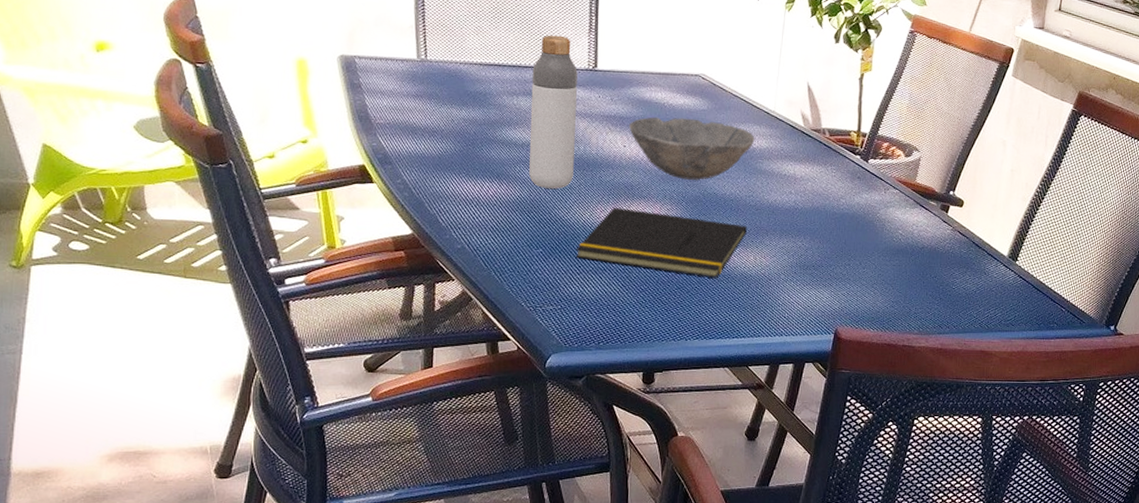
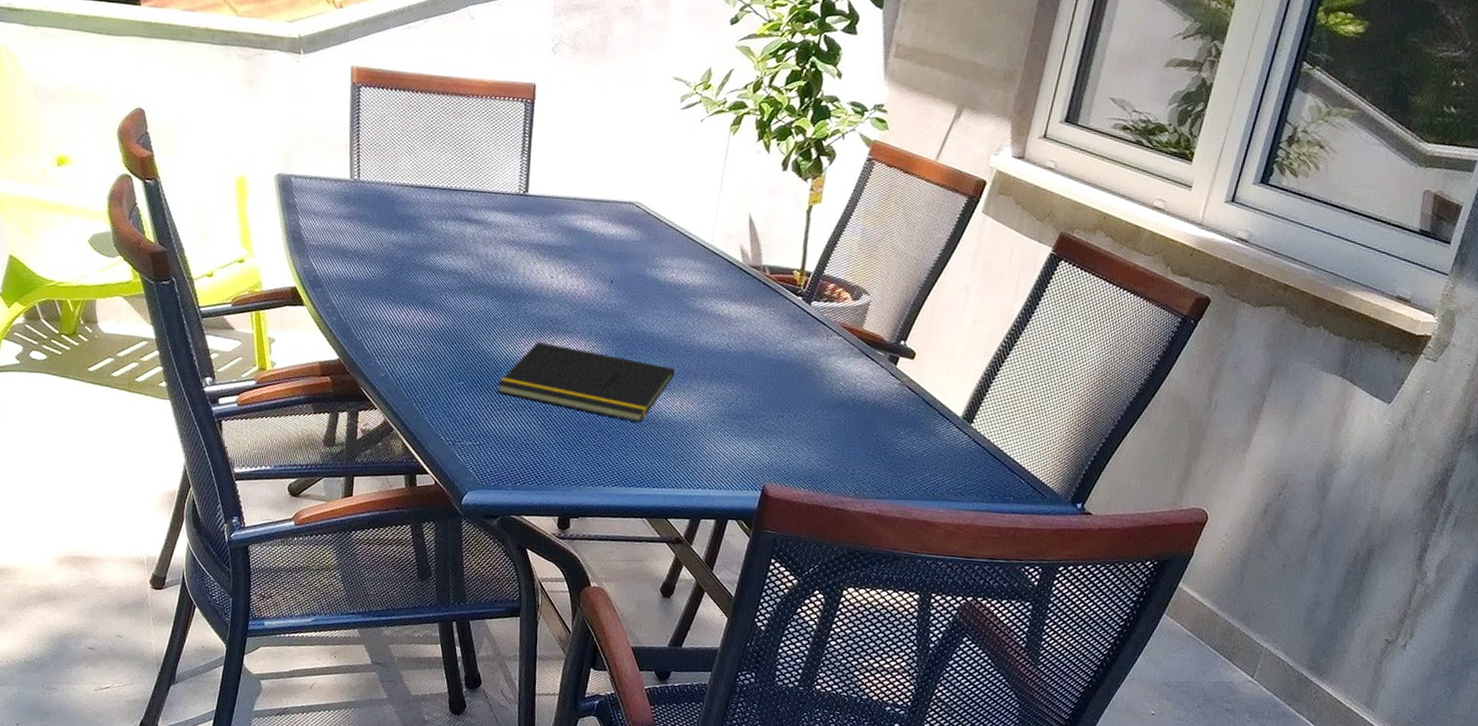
bottle: present [529,35,578,189] -> none [454,156,508,320]
bowl: present [629,117,755,180] -> none [557,246,689,317]

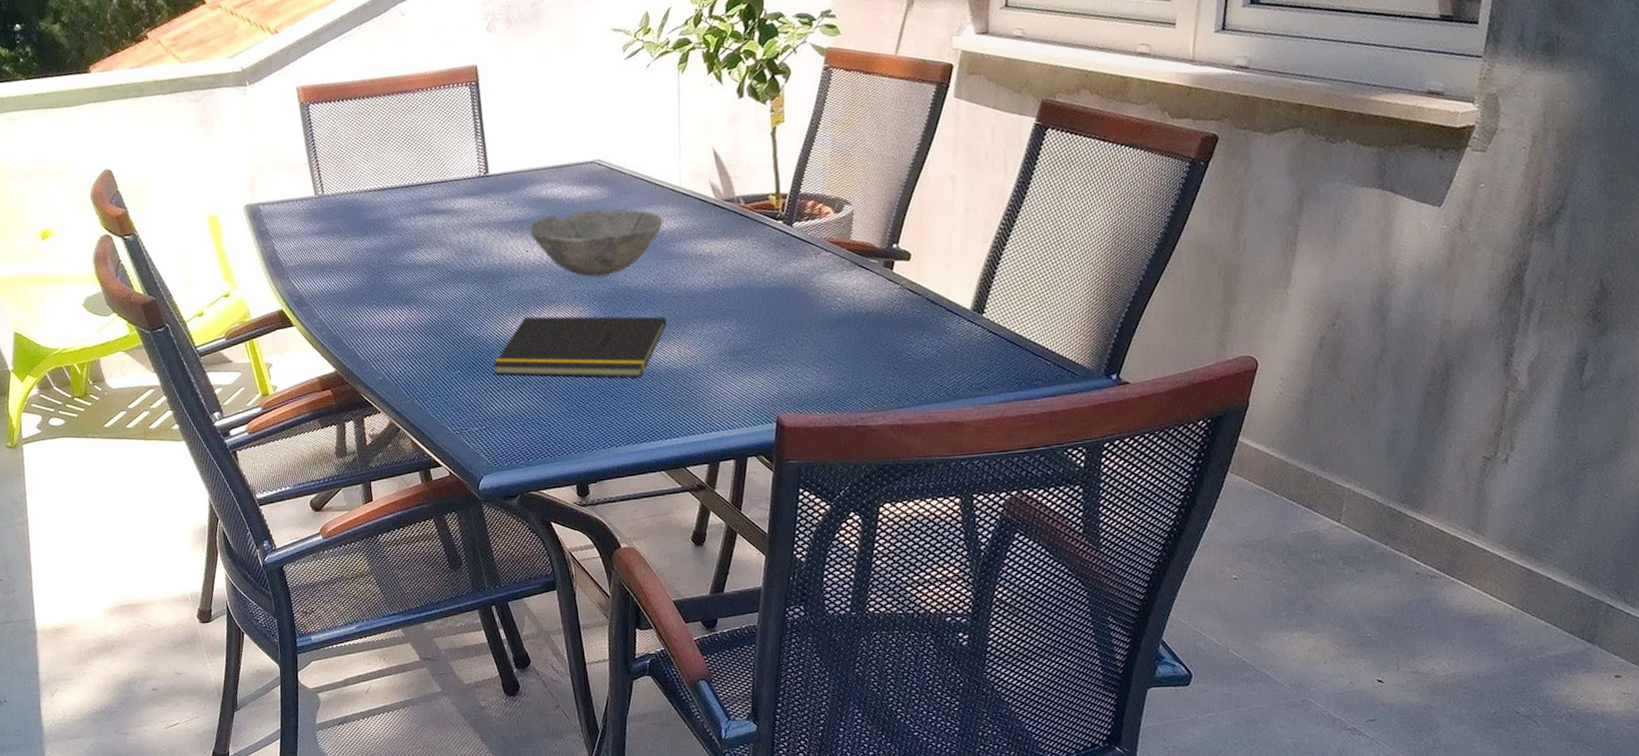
bowl: none [557,246,689,317] -> present [529,209,663,277]

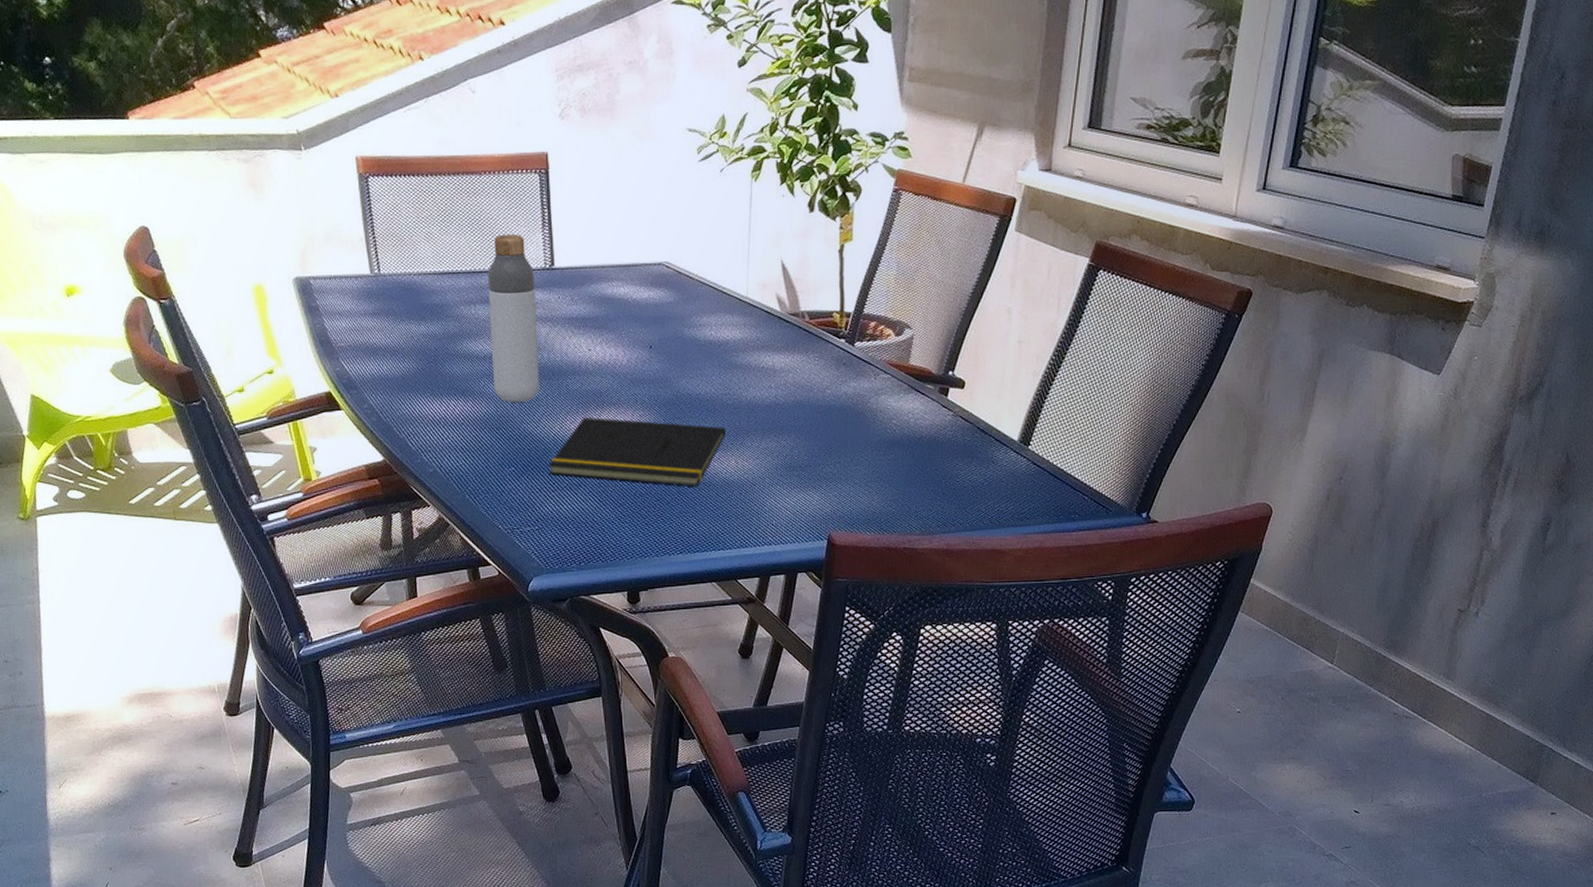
bottle: none [425,145,480,308] -> present [487,234,539,402]
bowl: present [529,209,663,277] -> none [593,313,728,381]

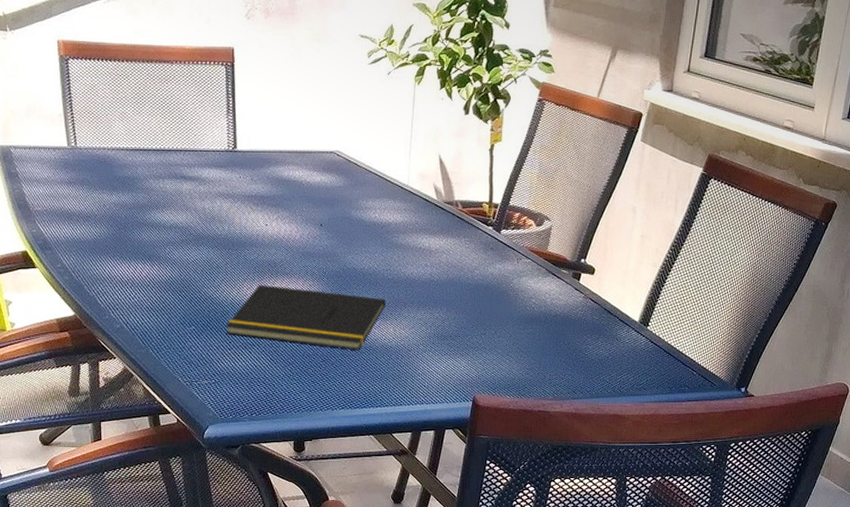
bottle: present [487,234,539,402] -> none [175,118,220,268]

